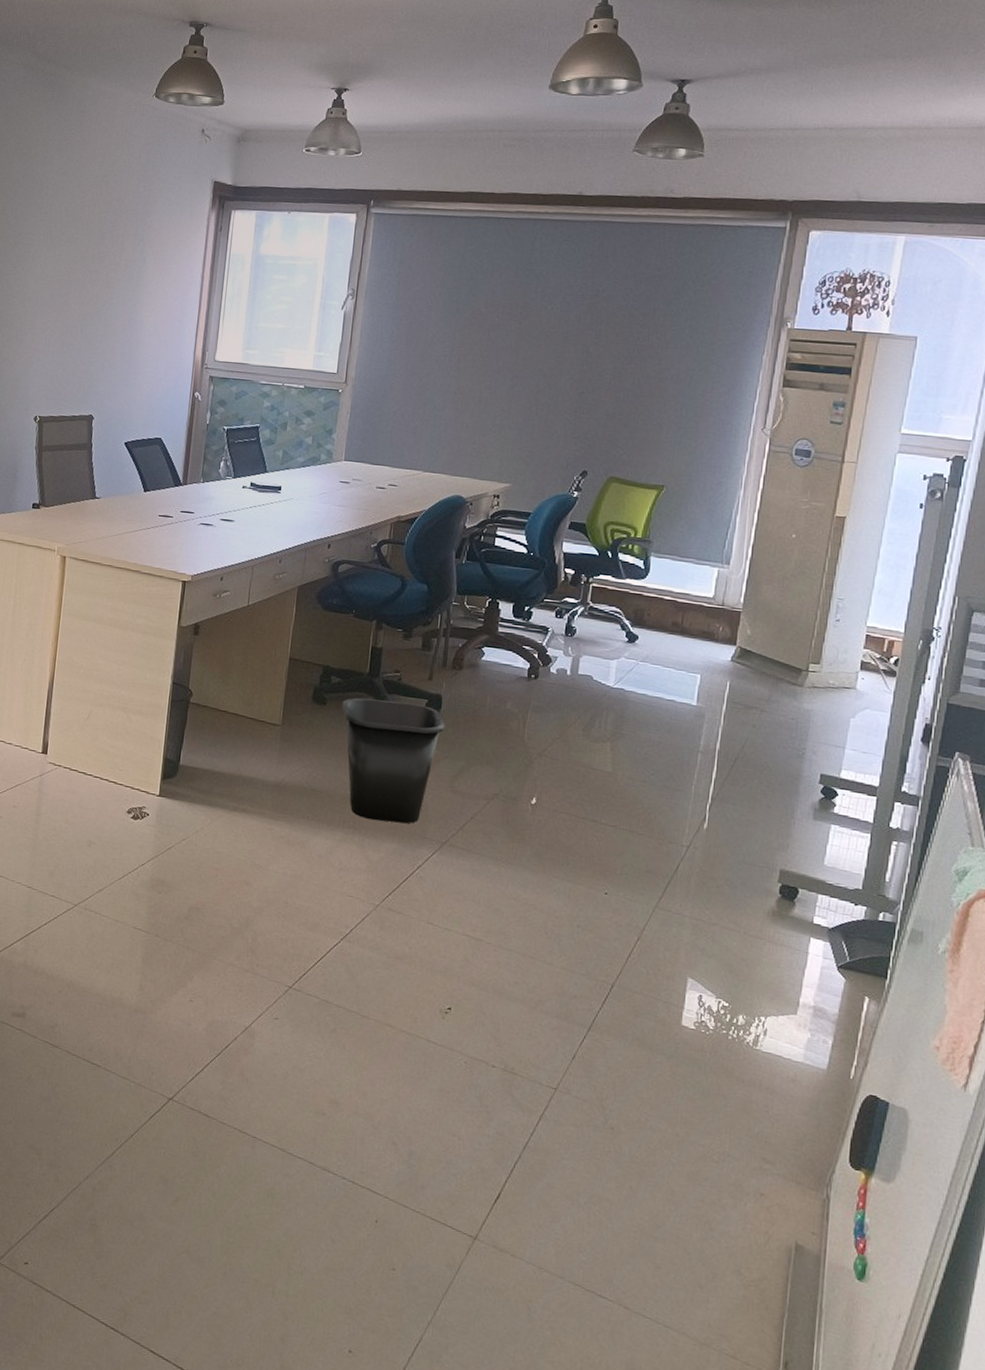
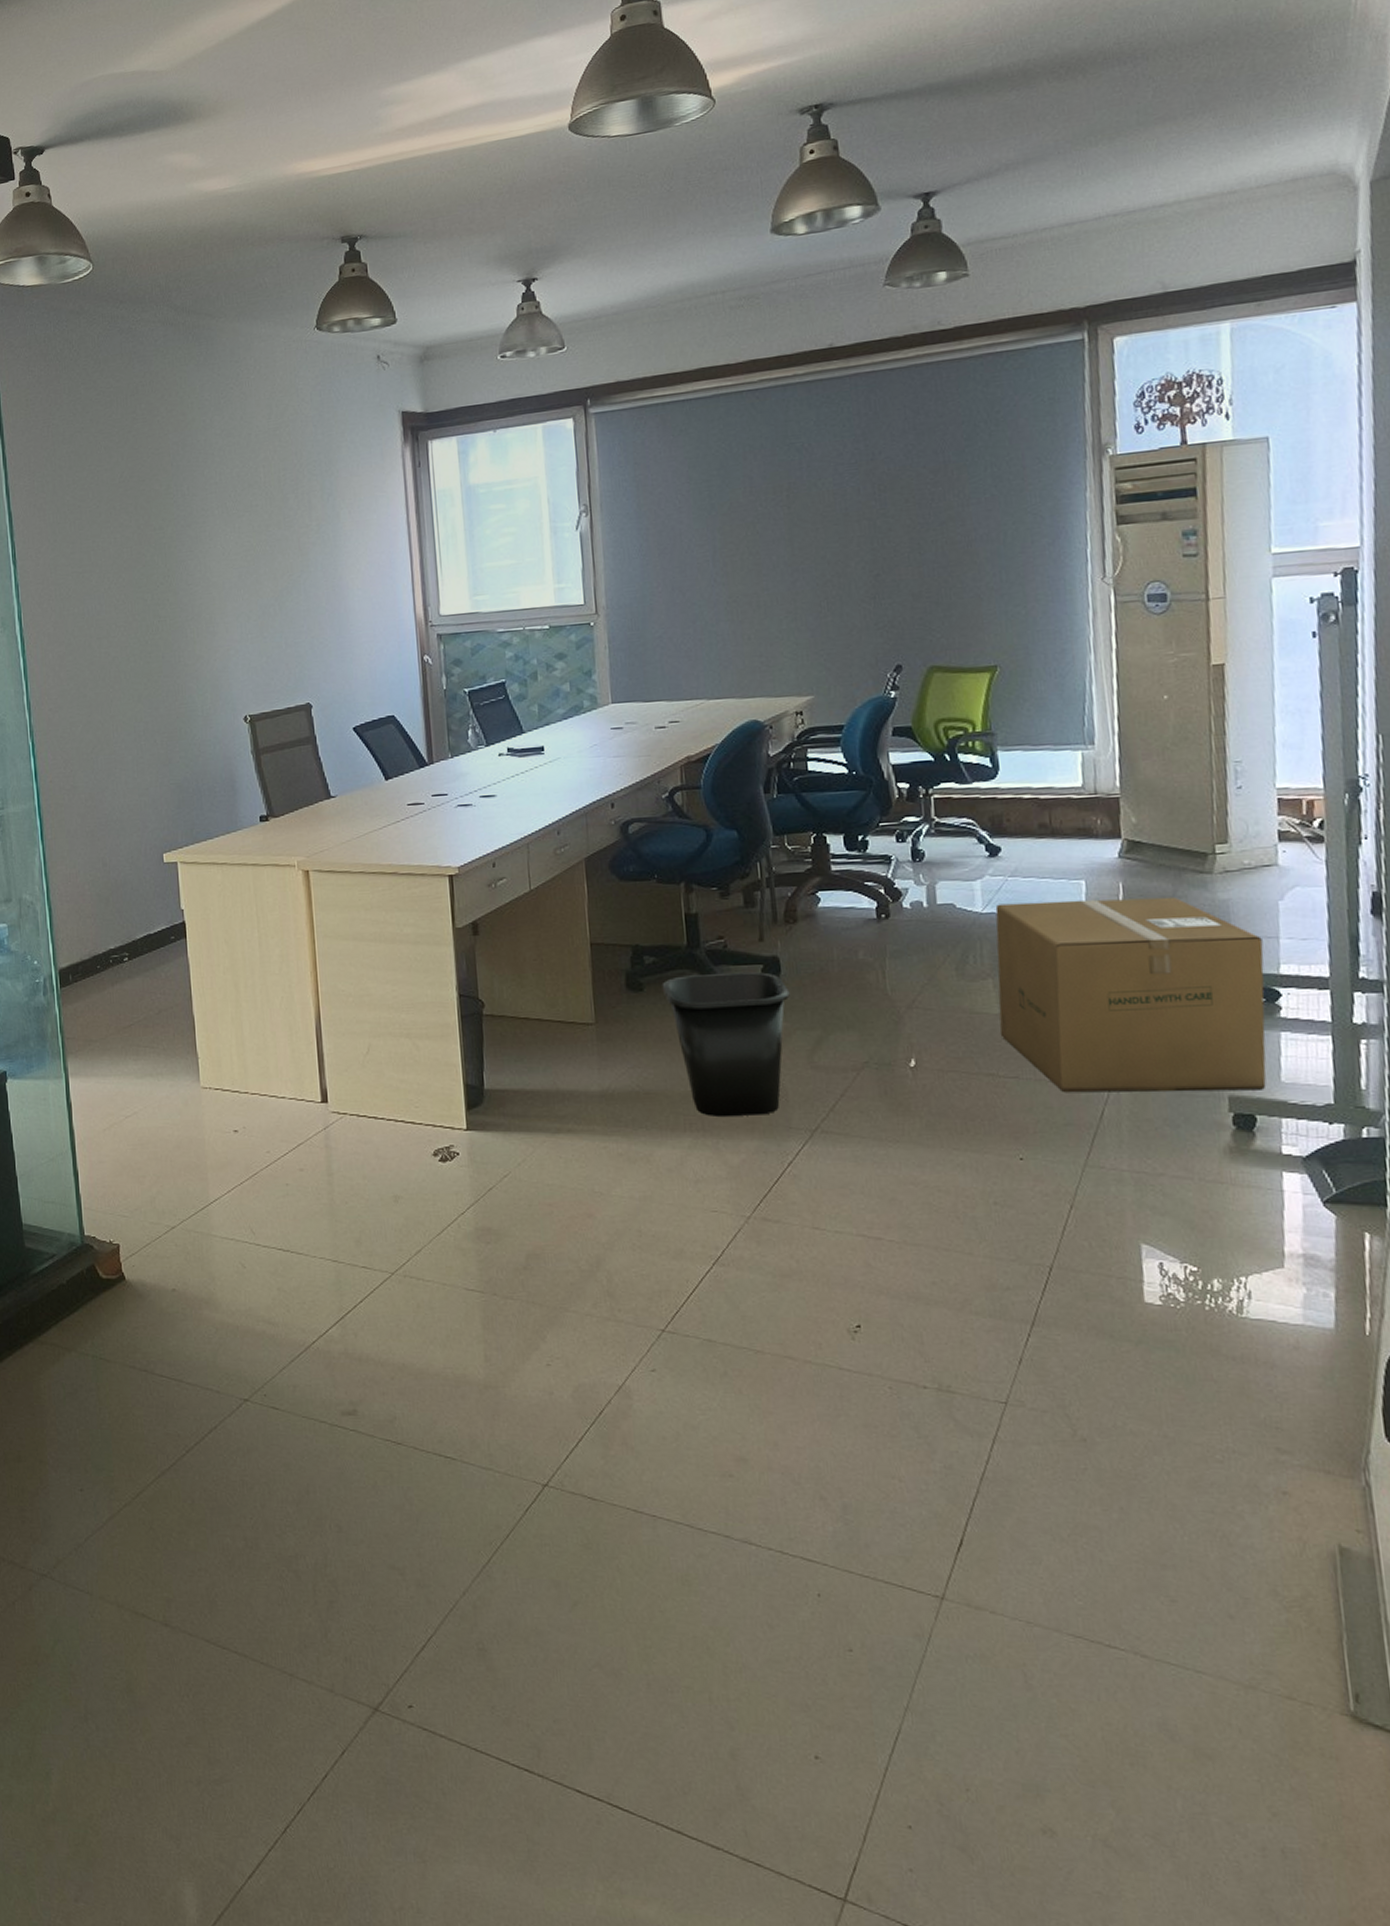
box: none [608,682,832,869] -> present [995,896,1267,1093]

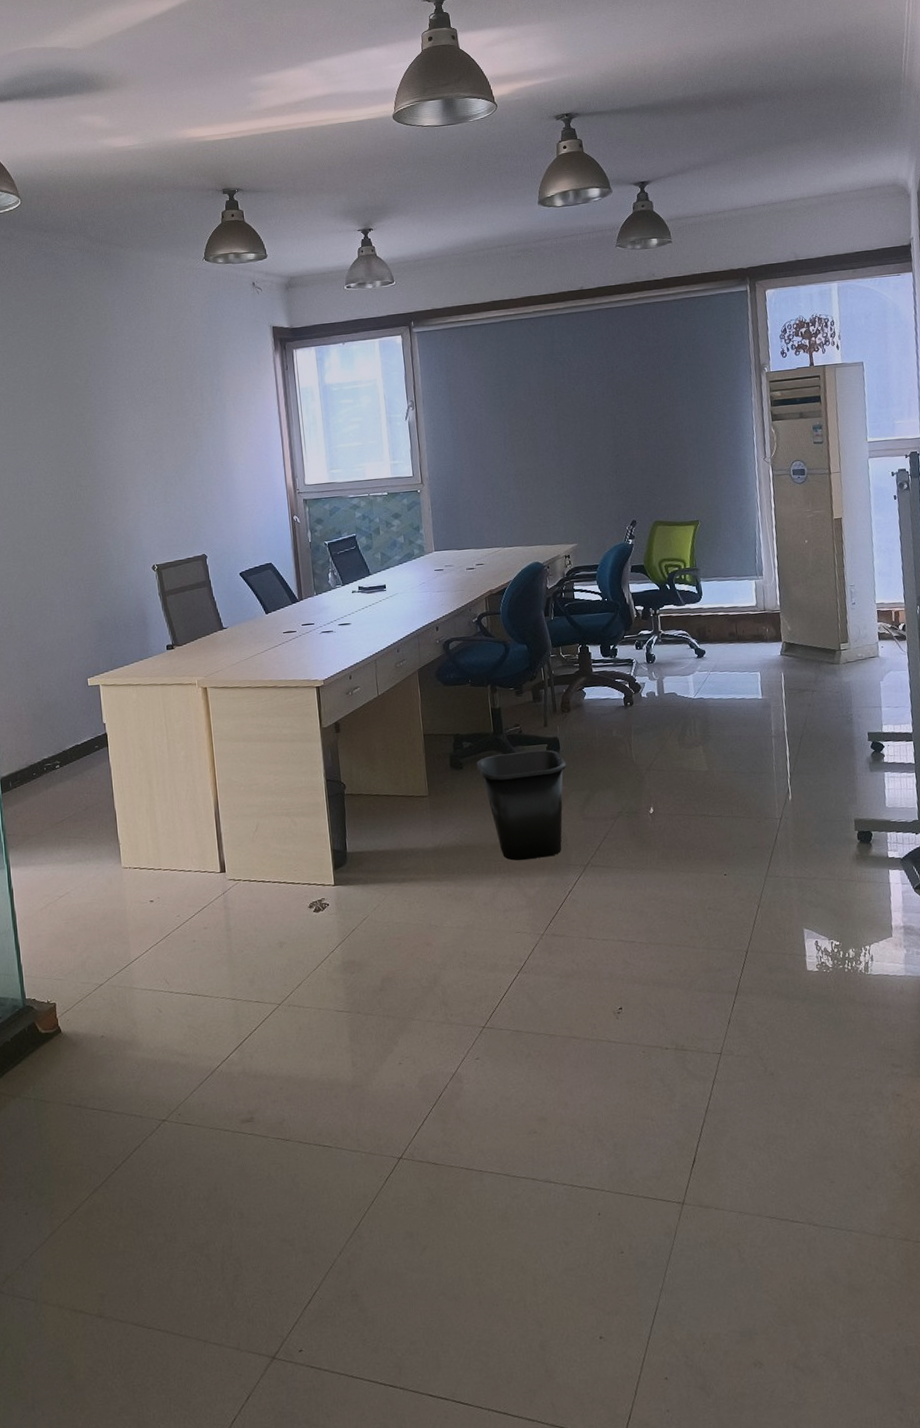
box: present [995,896,1267,1093] -> none [703,681,877,825]

